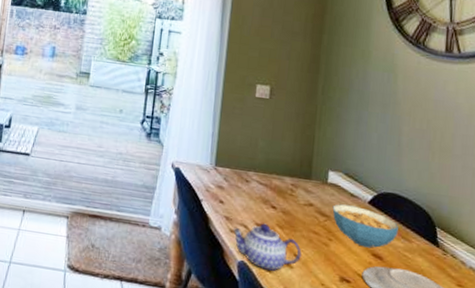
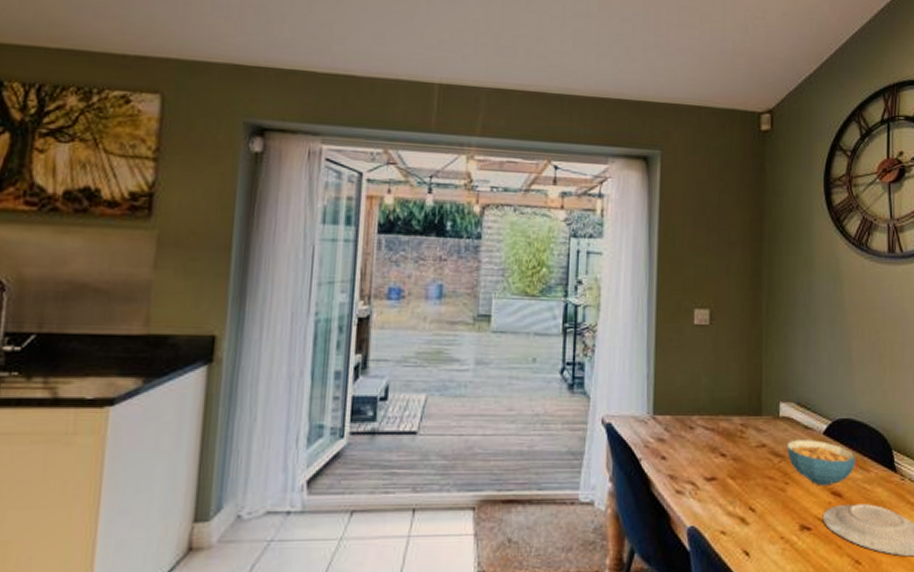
teapot: present [232,223,302,271] -> none [678,476,757,532]

